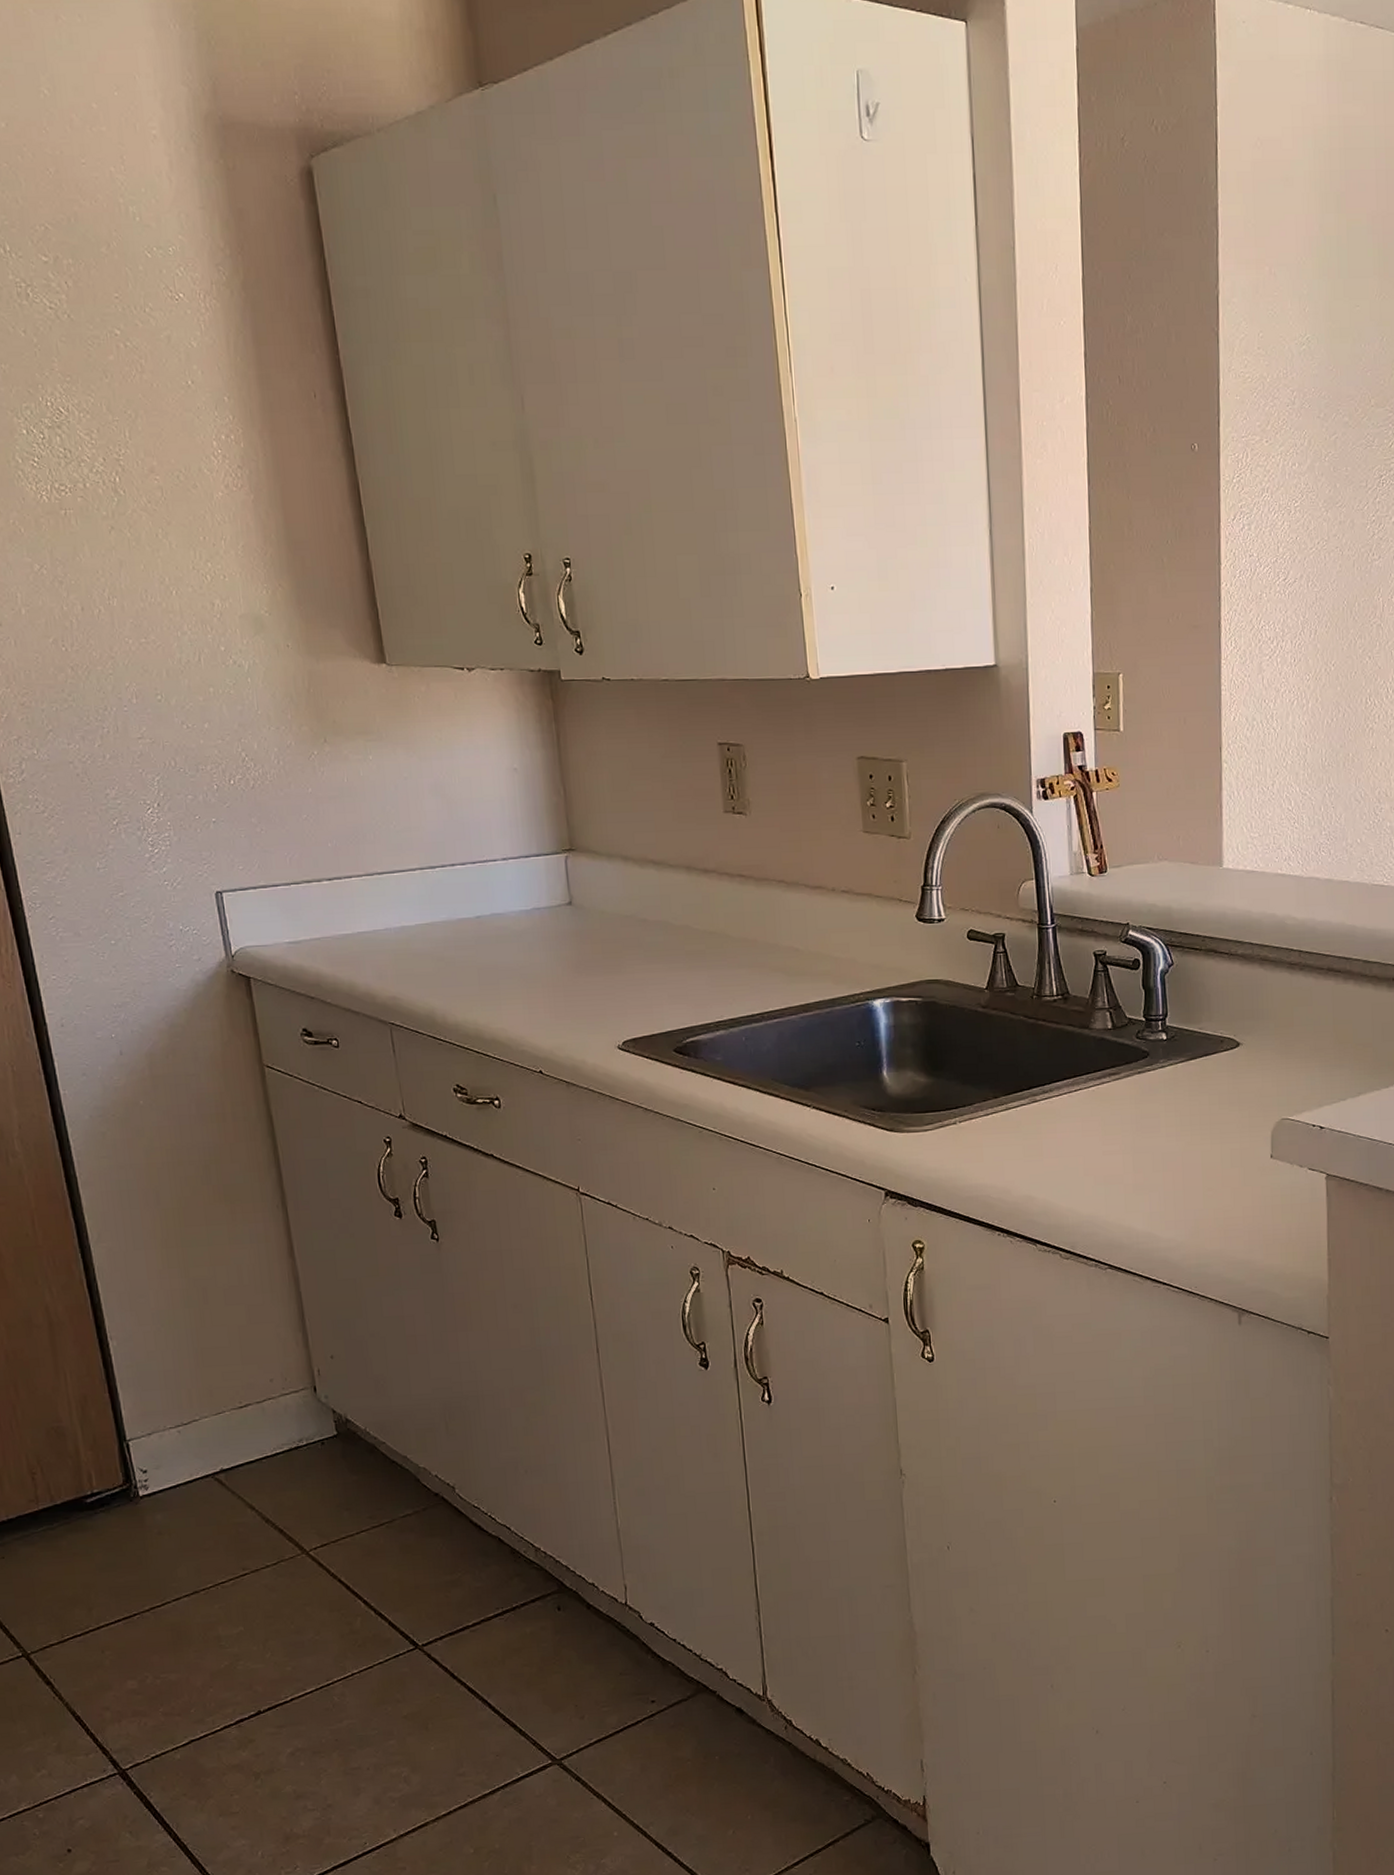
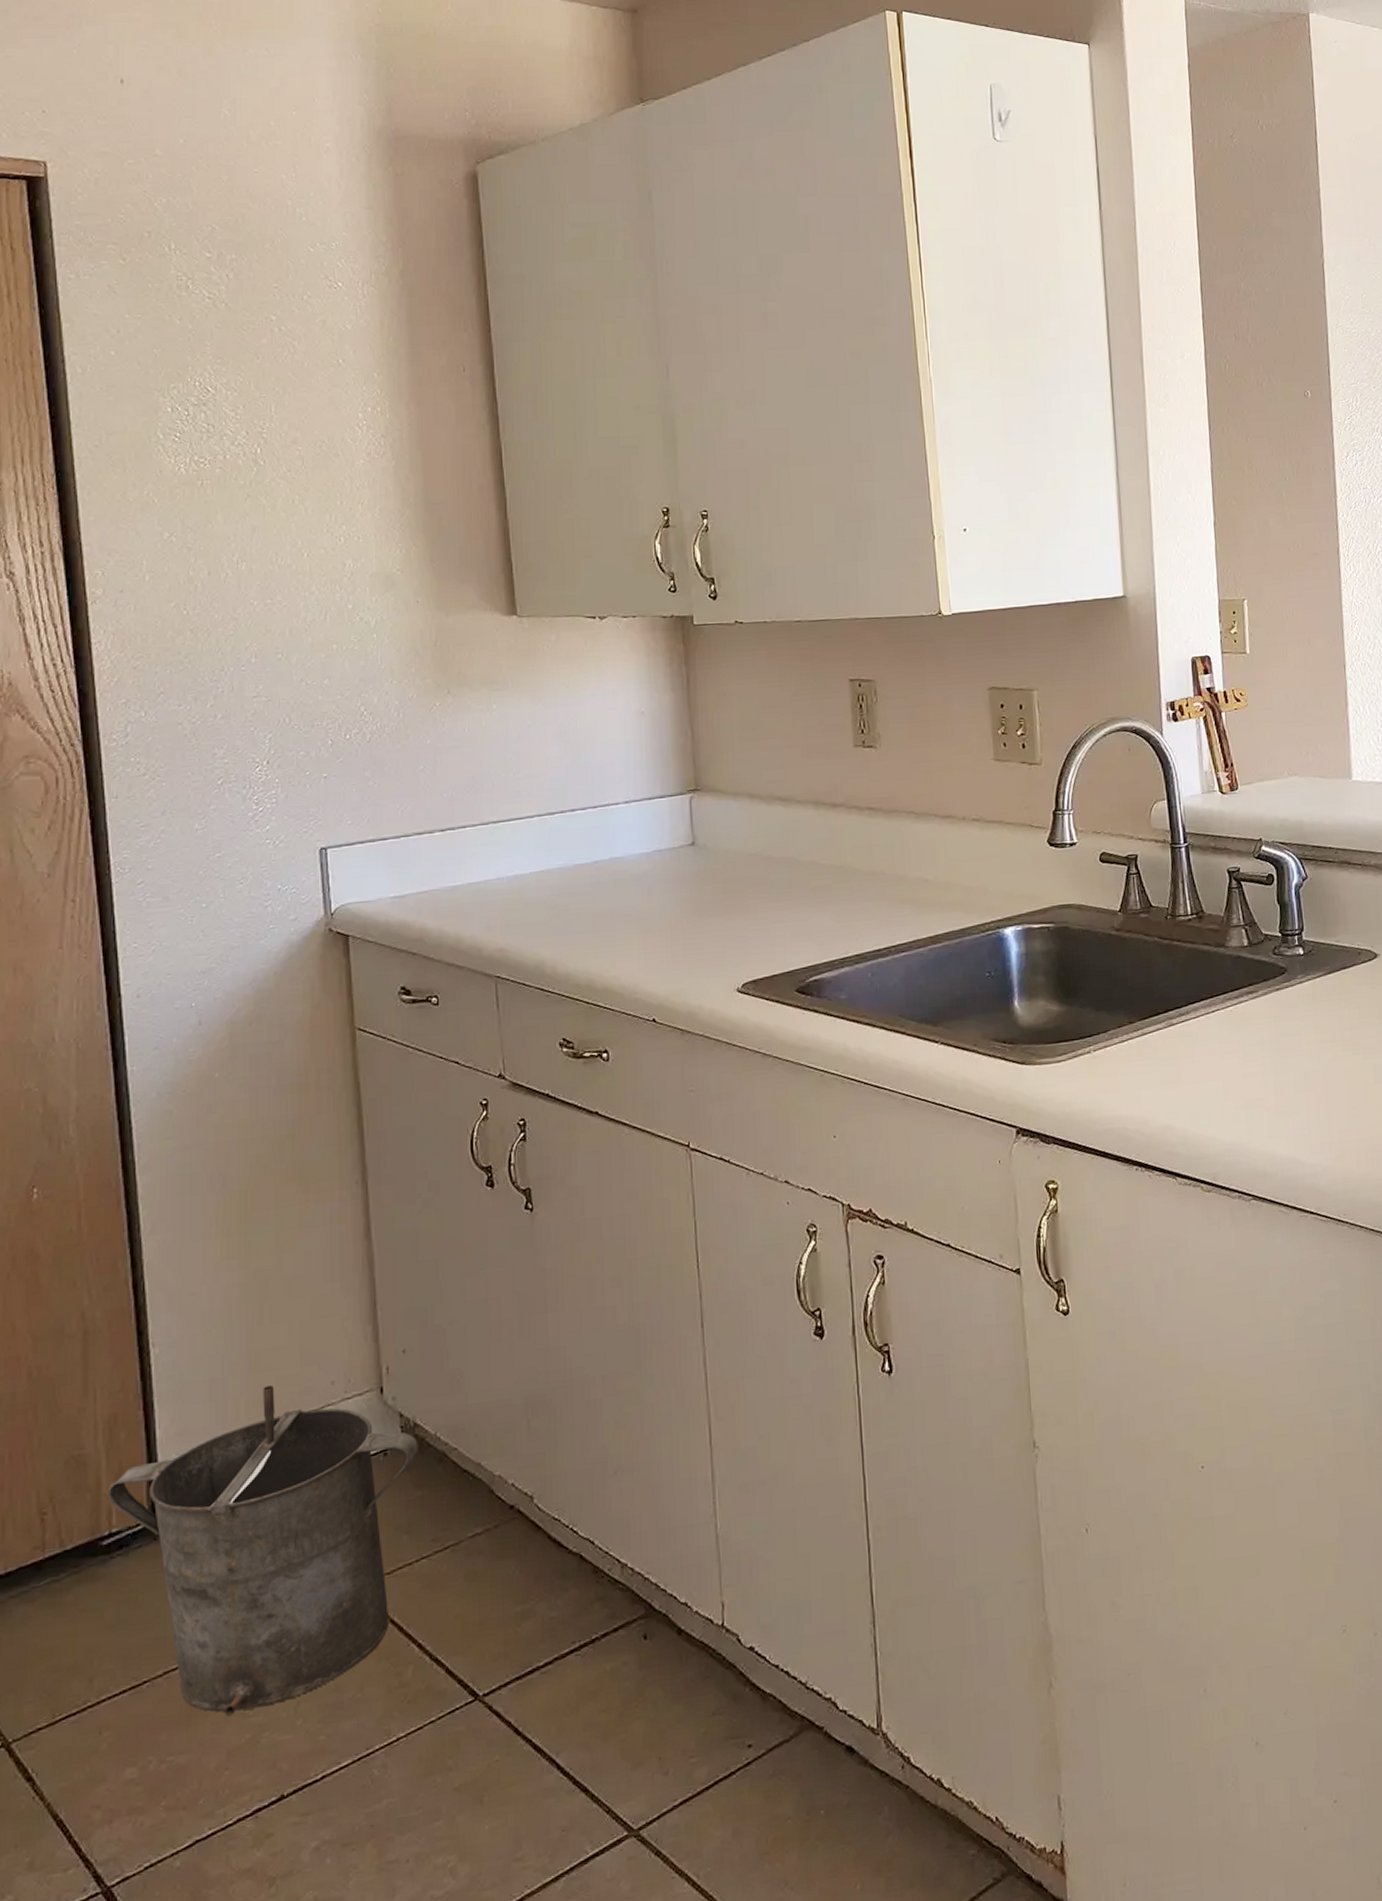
bucket: none [85,1379,352,1647] -> present [107,1385,418,1717]

